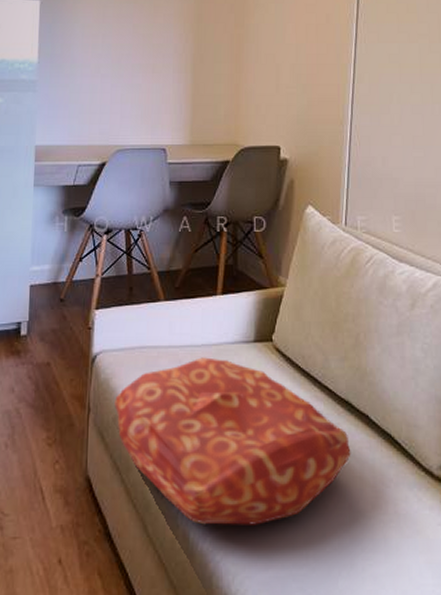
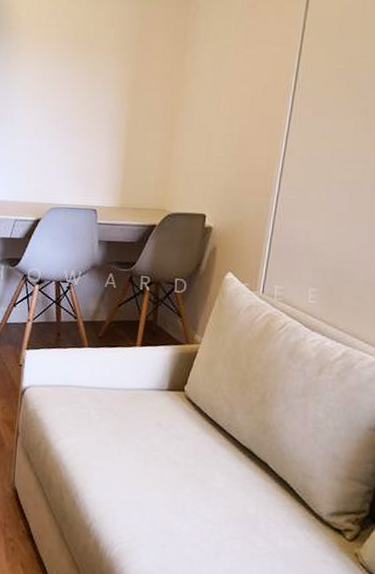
cushion: present [114,357,351,525] -> none [40,399,249,543]

